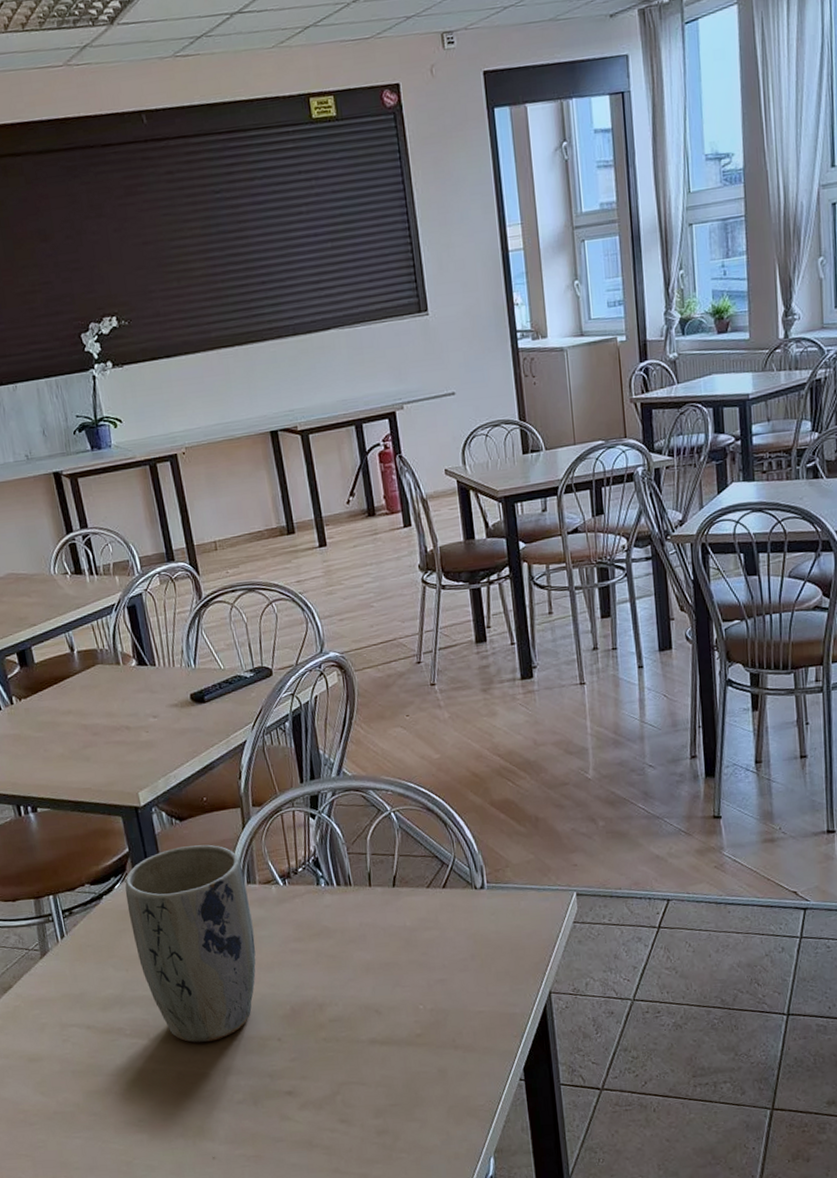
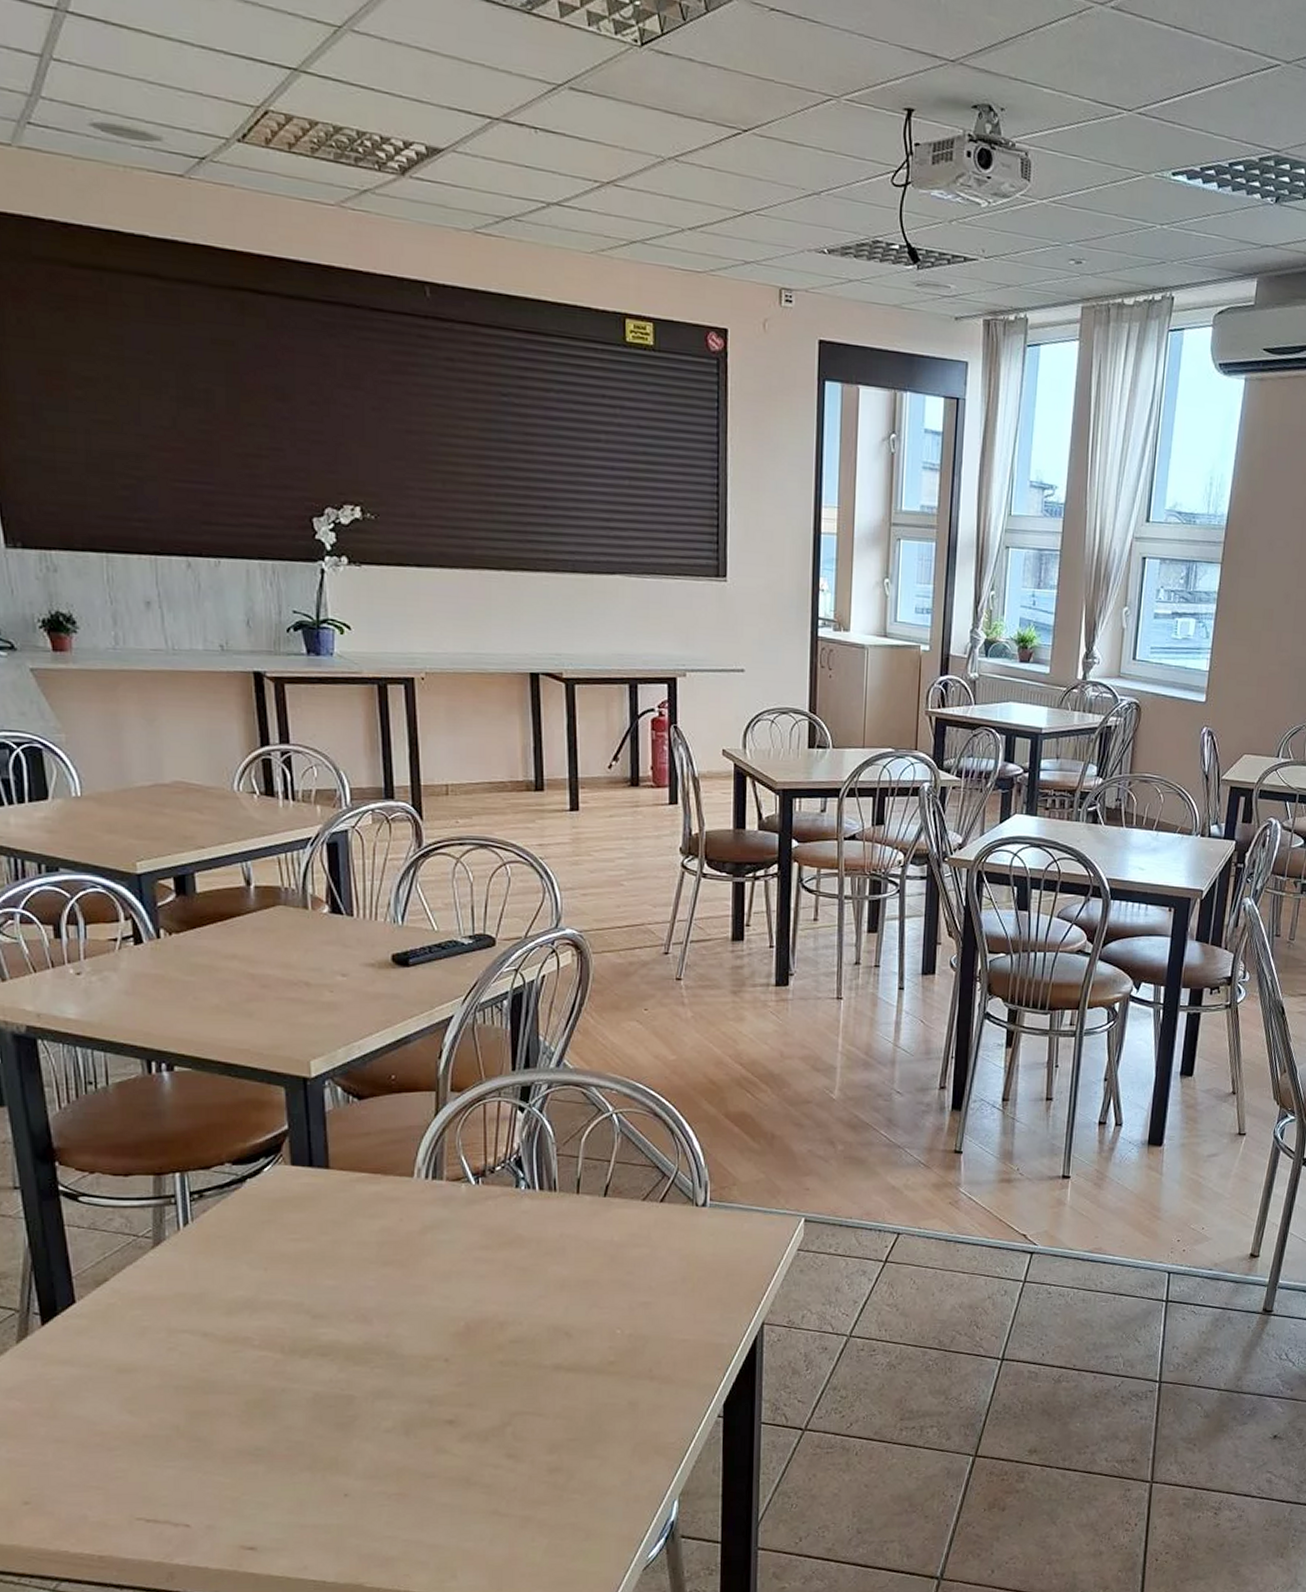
plant pot: present [125,844,256,1043] -> none [276,1129,432,1360]

